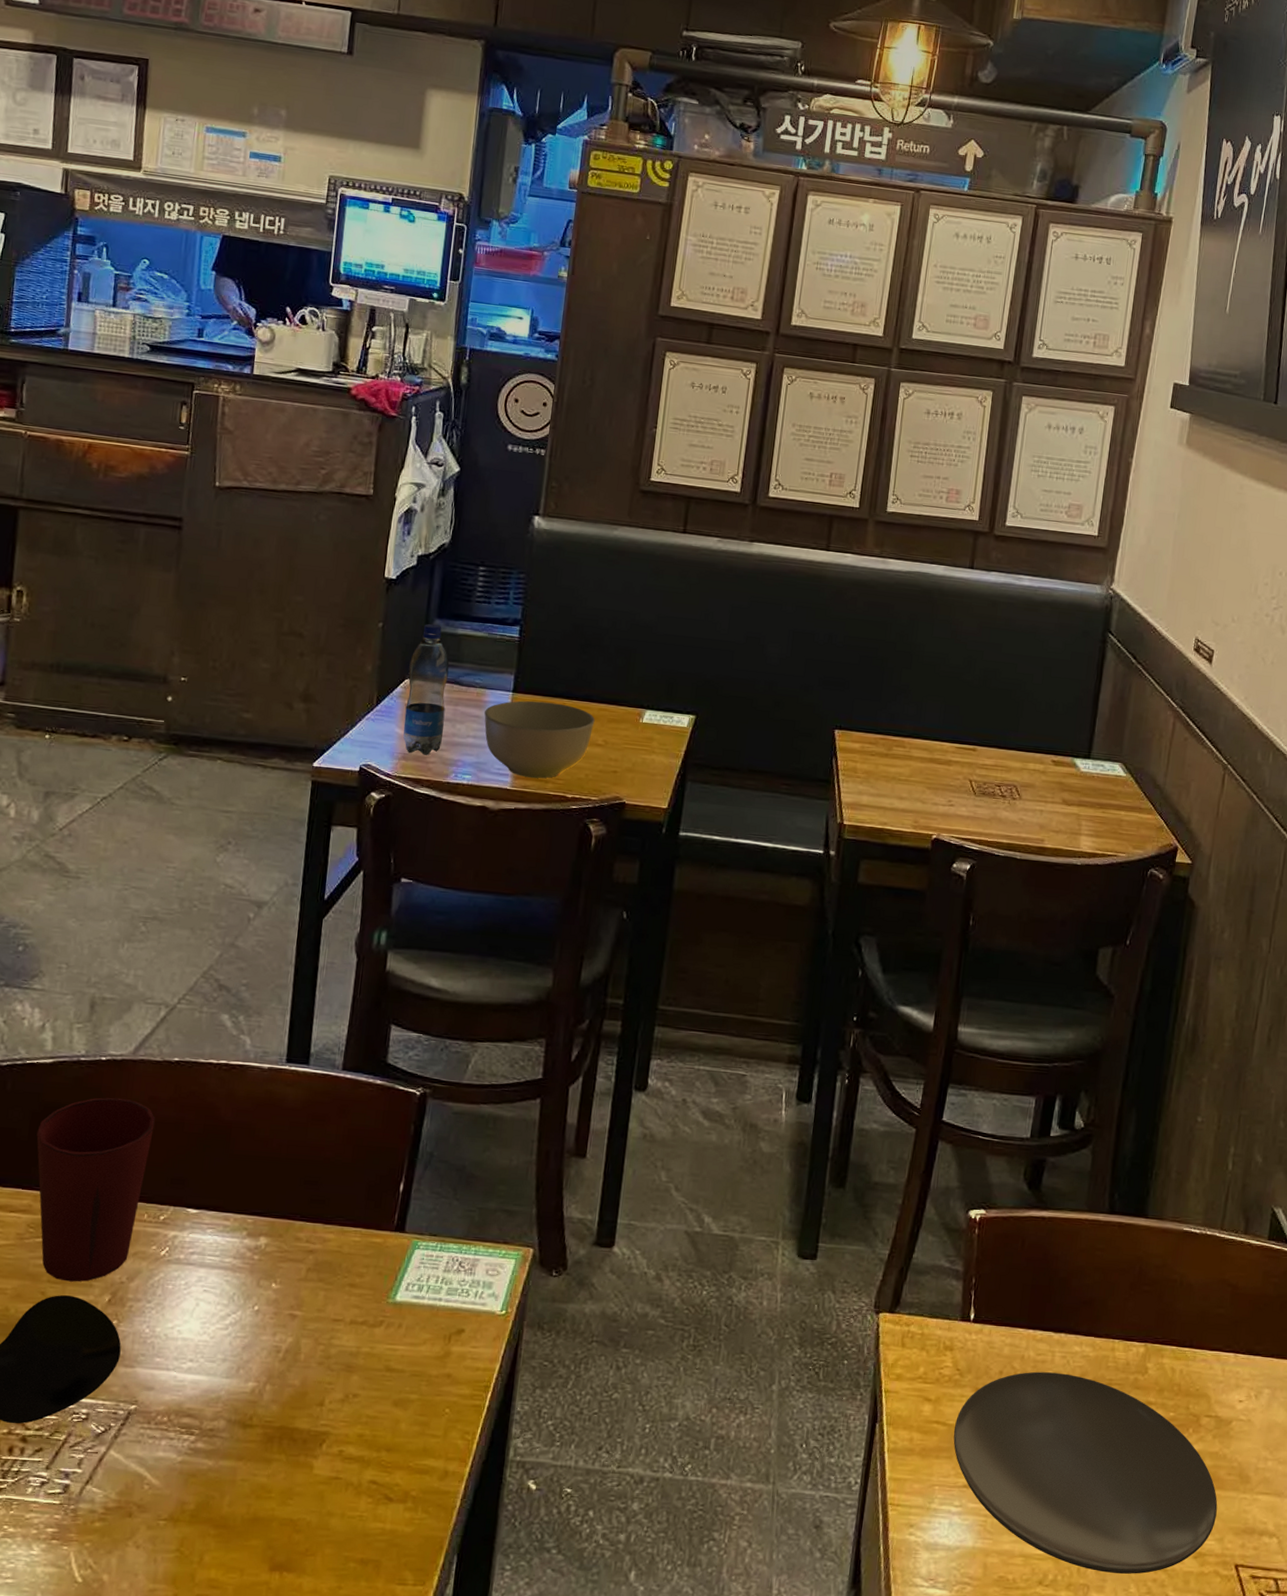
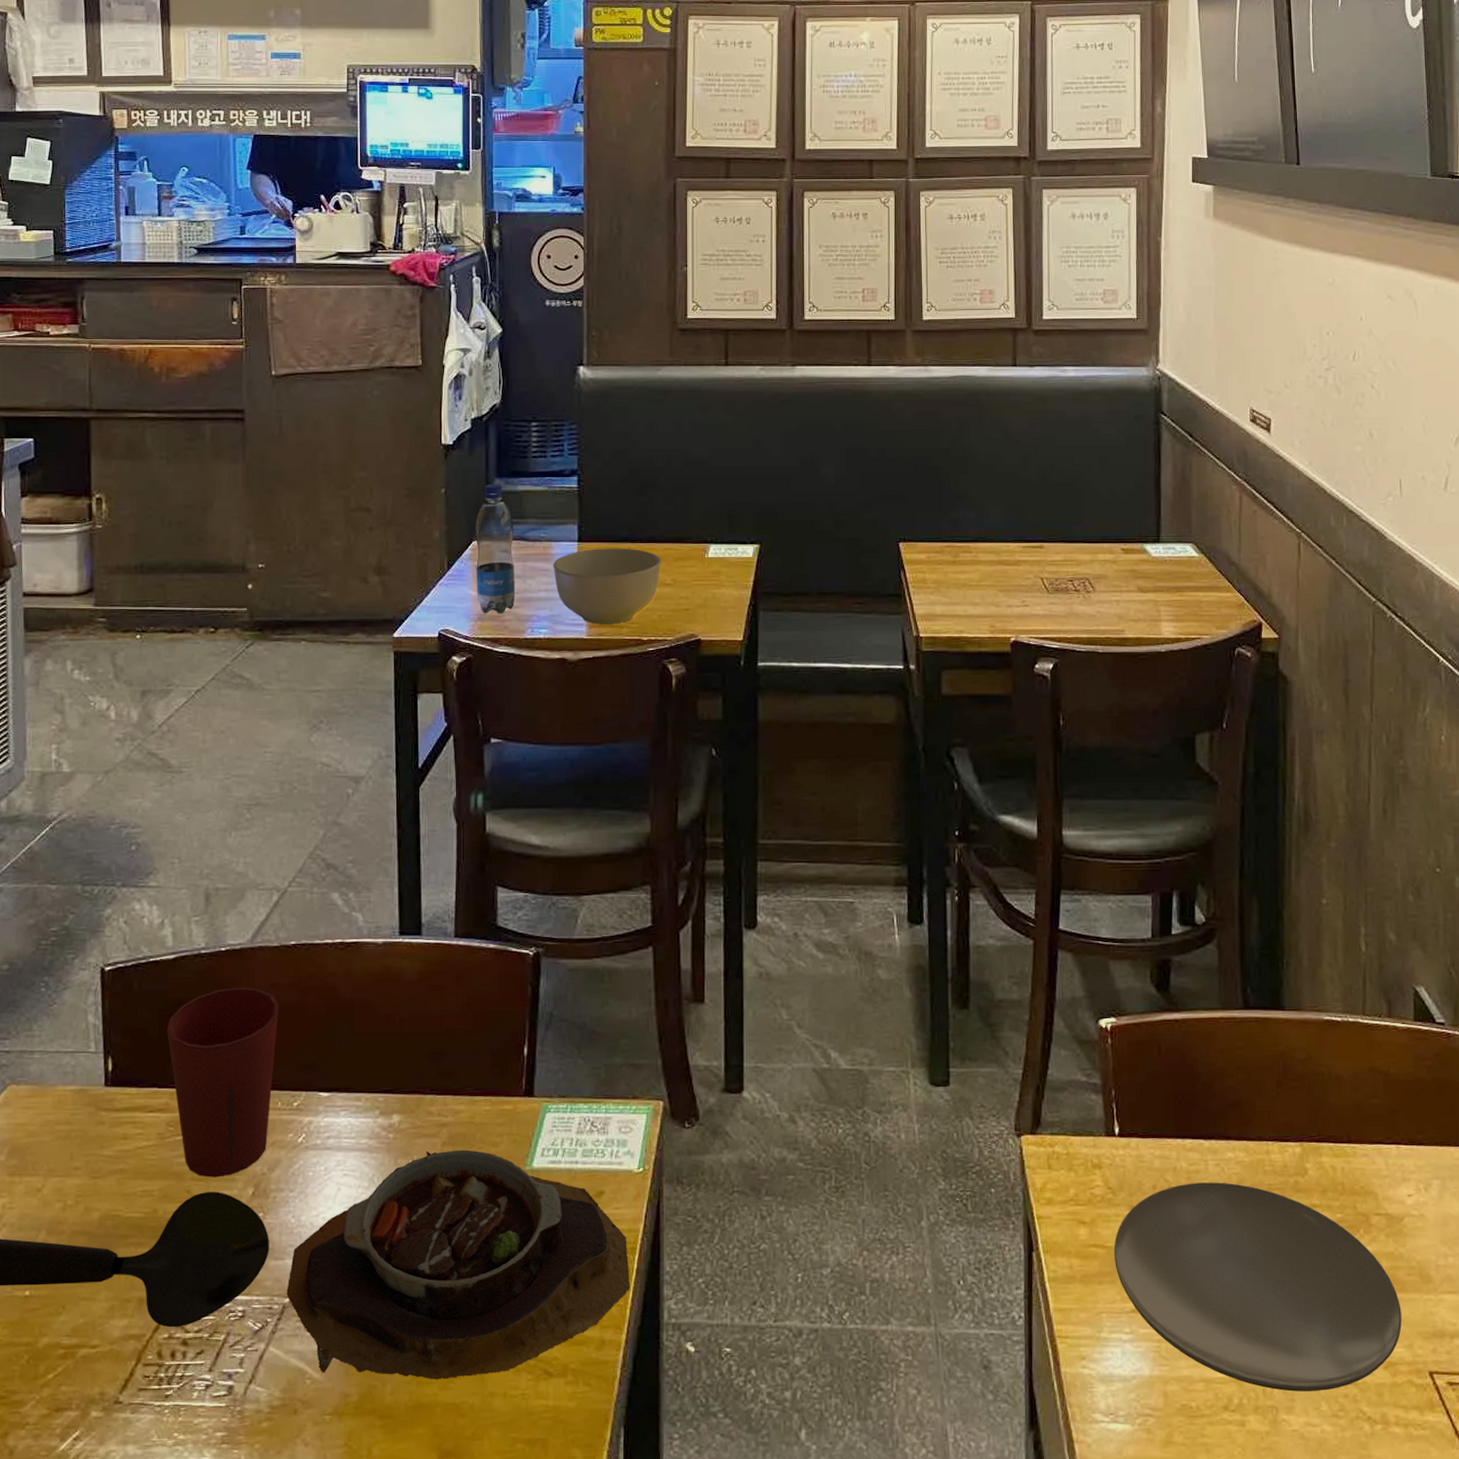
soup bowl: none [133,1275,482,1496] -> present [286,1149,631,1380]

